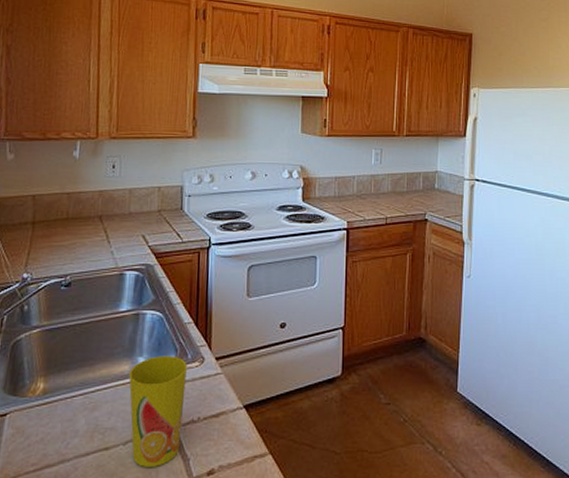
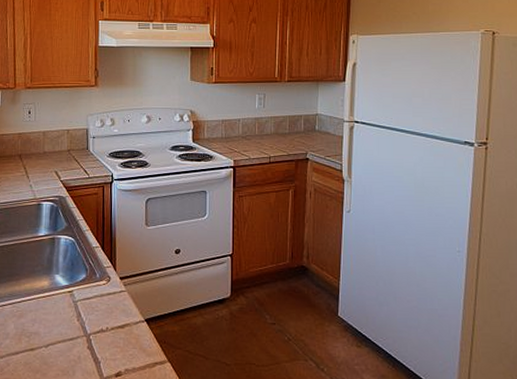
cup: present [129,356,188,467] -> none [48,274,97,367]

